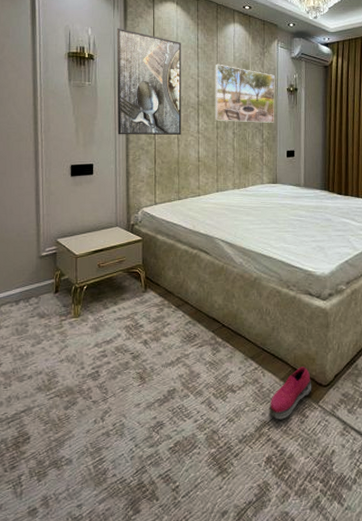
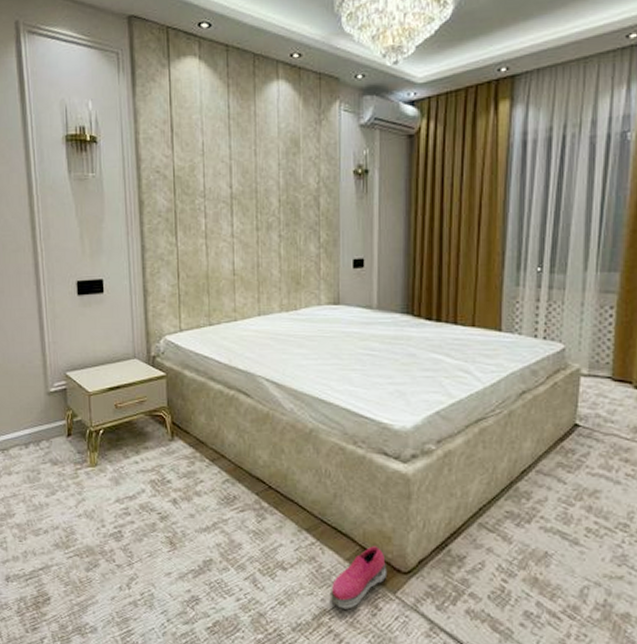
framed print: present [116,28,182,135] -> none [123,98,211,242]
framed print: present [215,64,275,123] -> none [252,140,336,221]

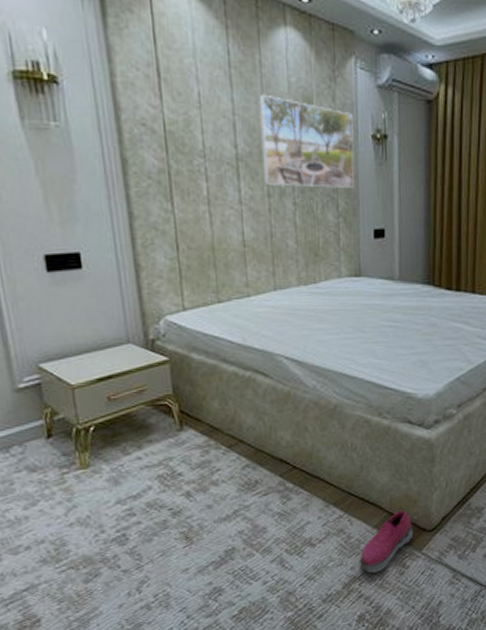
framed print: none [252,140,336,221] -> present [259,94,355,188]

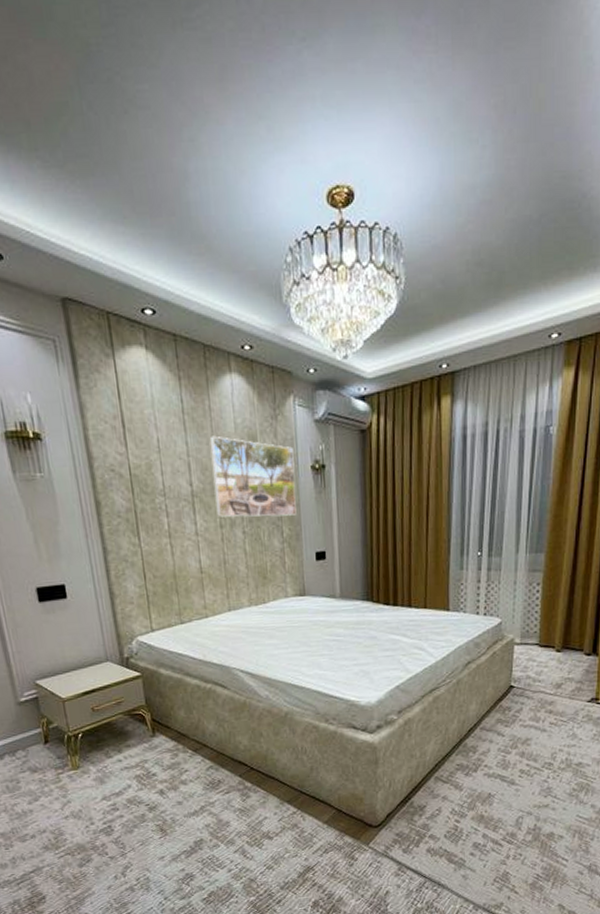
shoe: present [359,510,414,574] -> none [312,807,361,865]

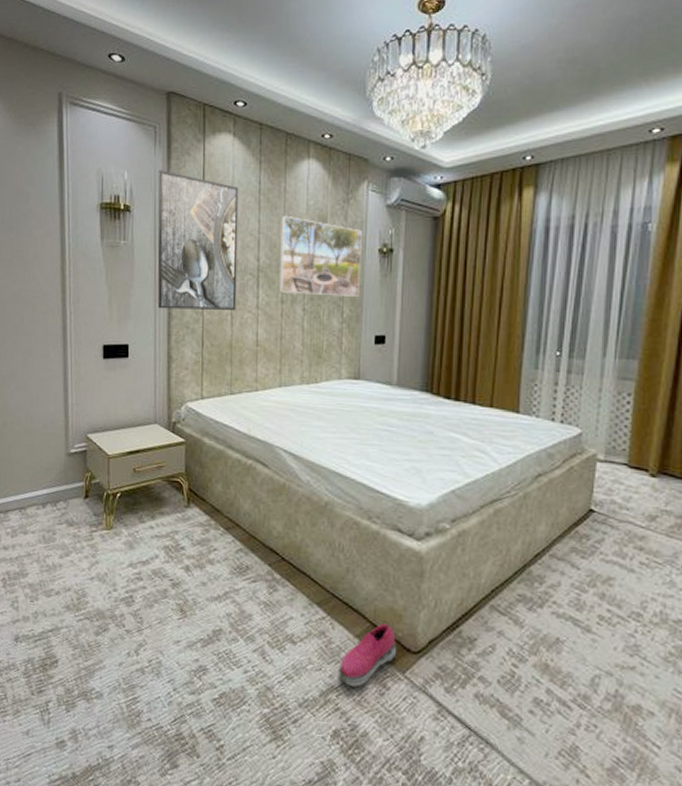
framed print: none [66,390,175,544] -> present [157,170,239,310]
shoe: none [312,807,361,865] -> present [338,623,397,688]

